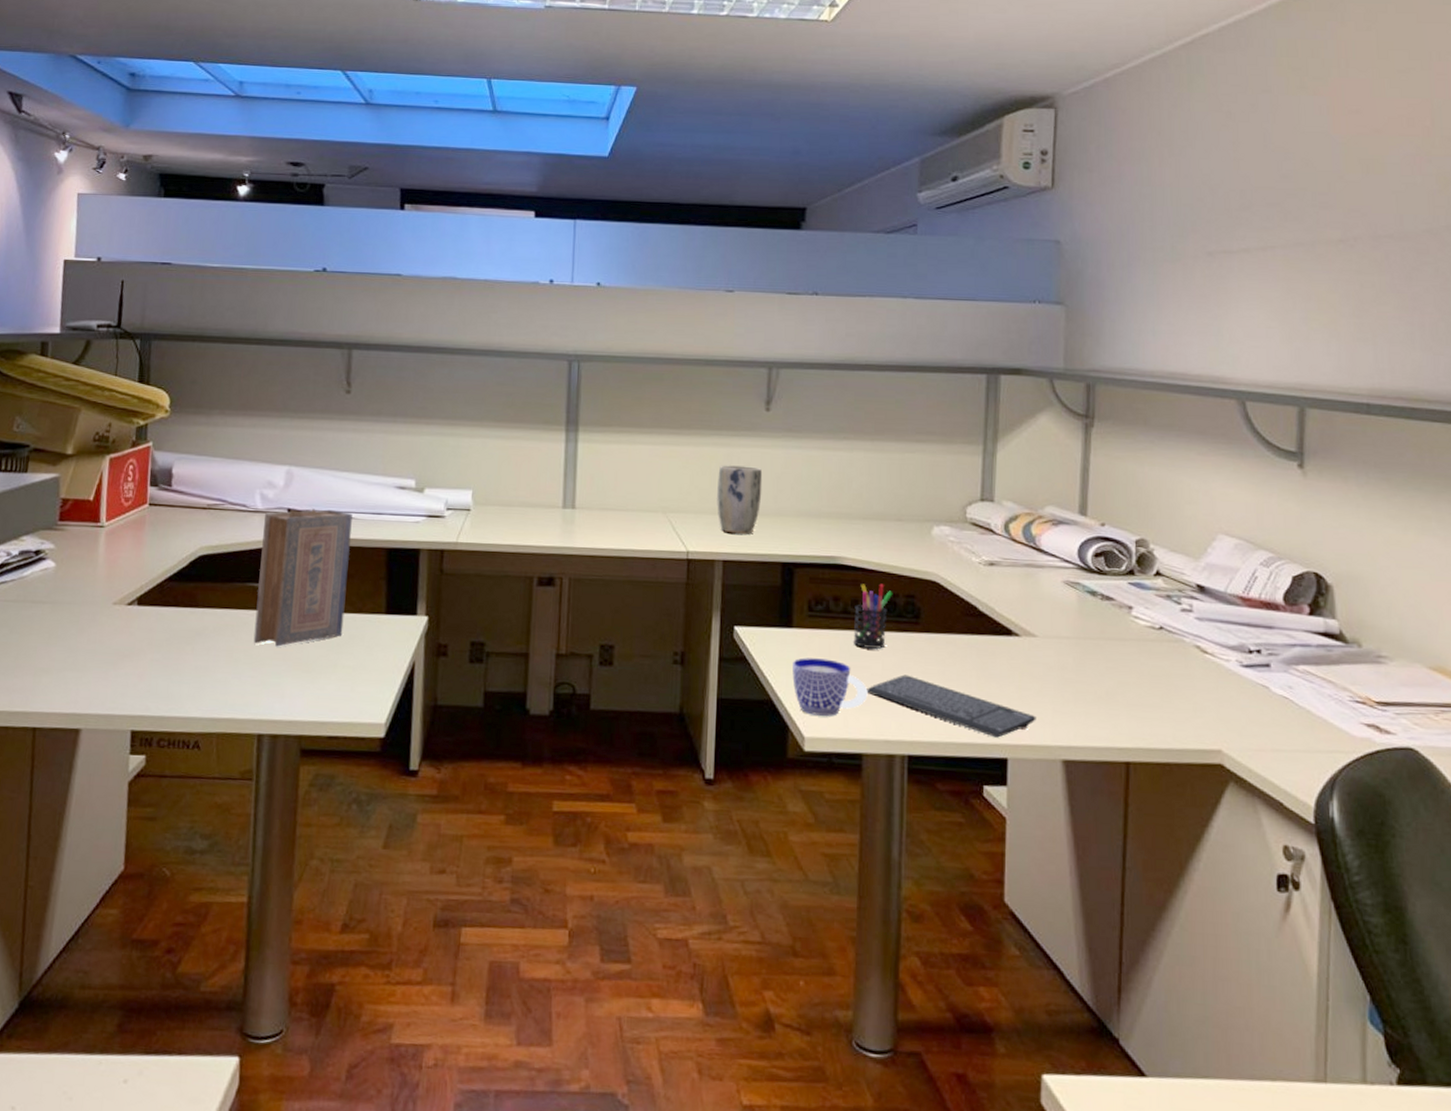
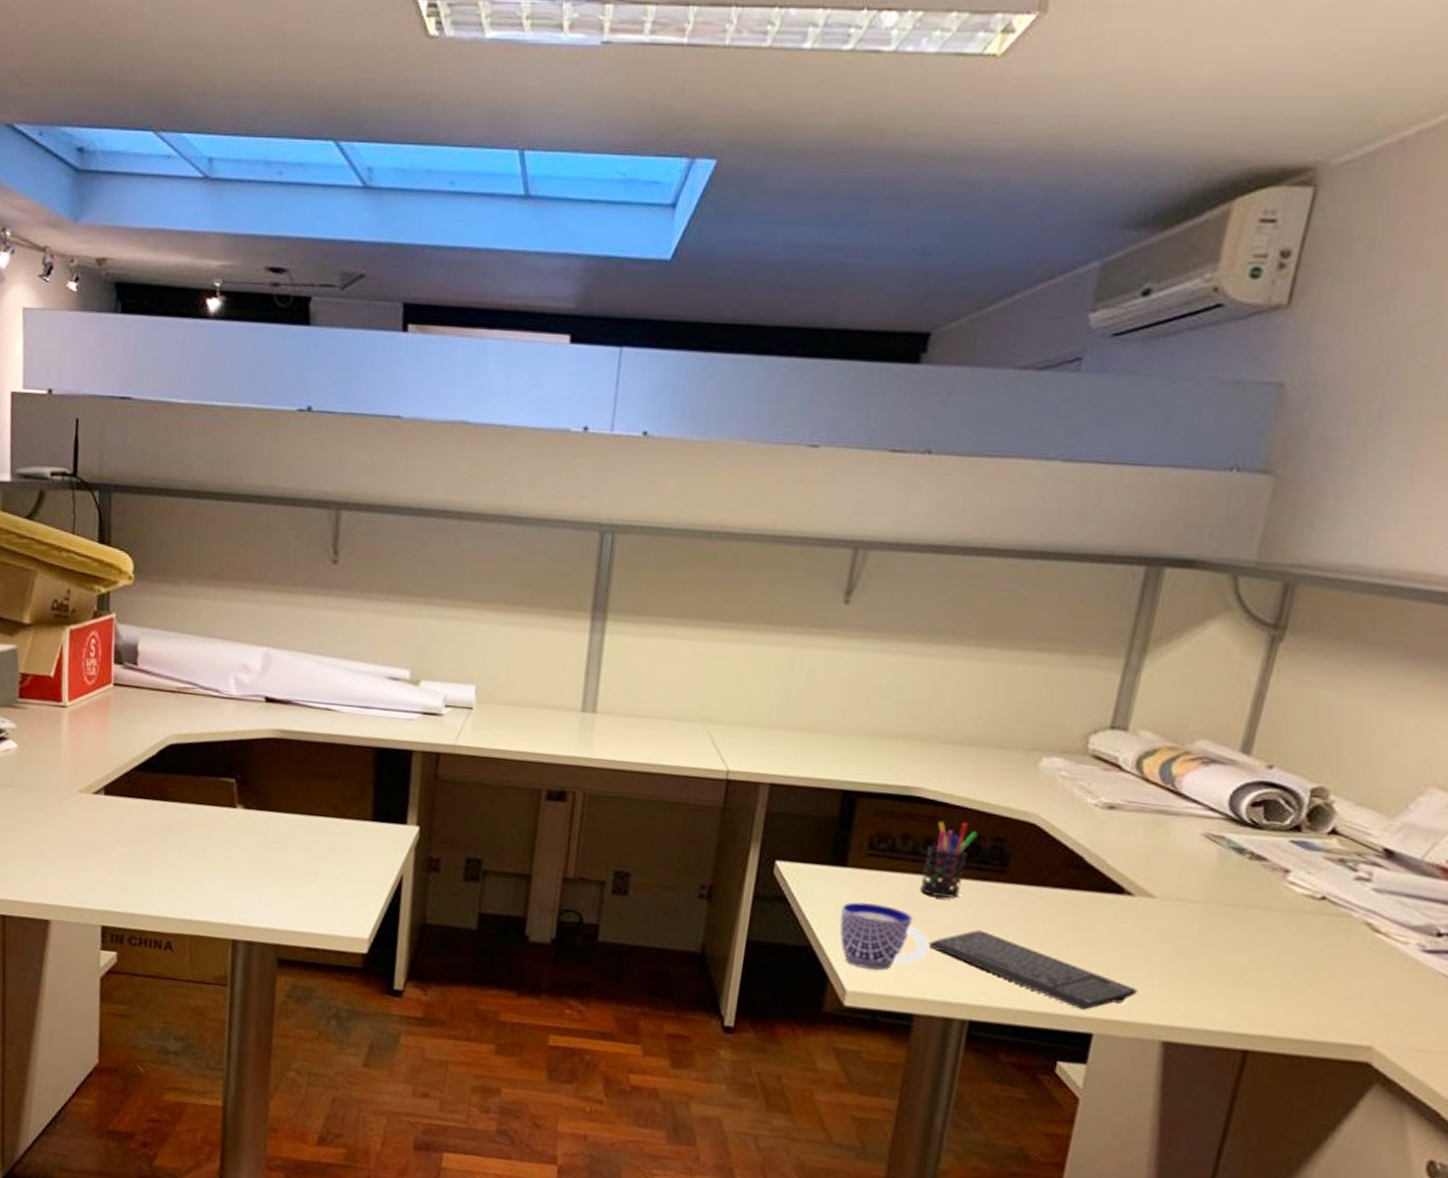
book: present [253,509,353,647] -> none [227,698,338,849]
plant pot: present [717,465,763,534] -> none [769,669,831,754]

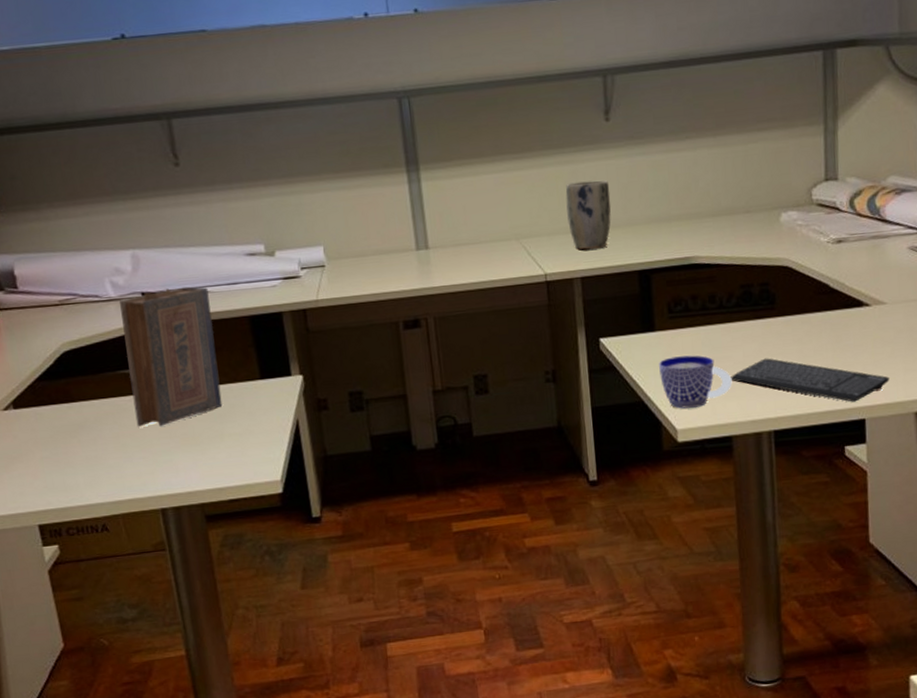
book: none [227,698,338,849] -> present [119,286,223,427]
plant pot: none [769,669,831,754] -> present [565,180,611,250]
pen holder: present [919,821,978,899] -> none [712,276,748,340]

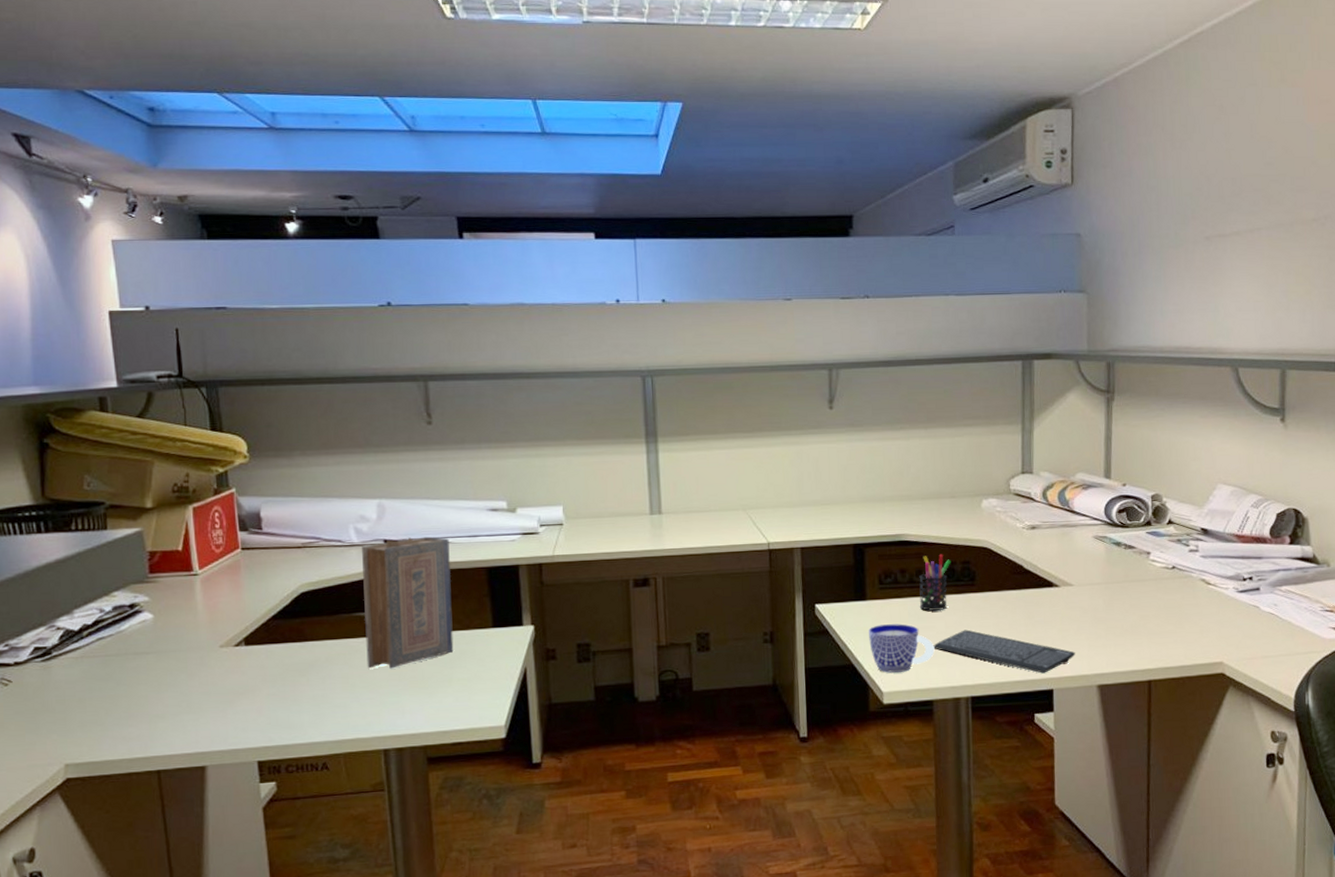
plant pot: present [565,180,611,250] -> none [790,461,831,523]
pen holder: none [712,276,748,340] -> present [919,554,951,611]

